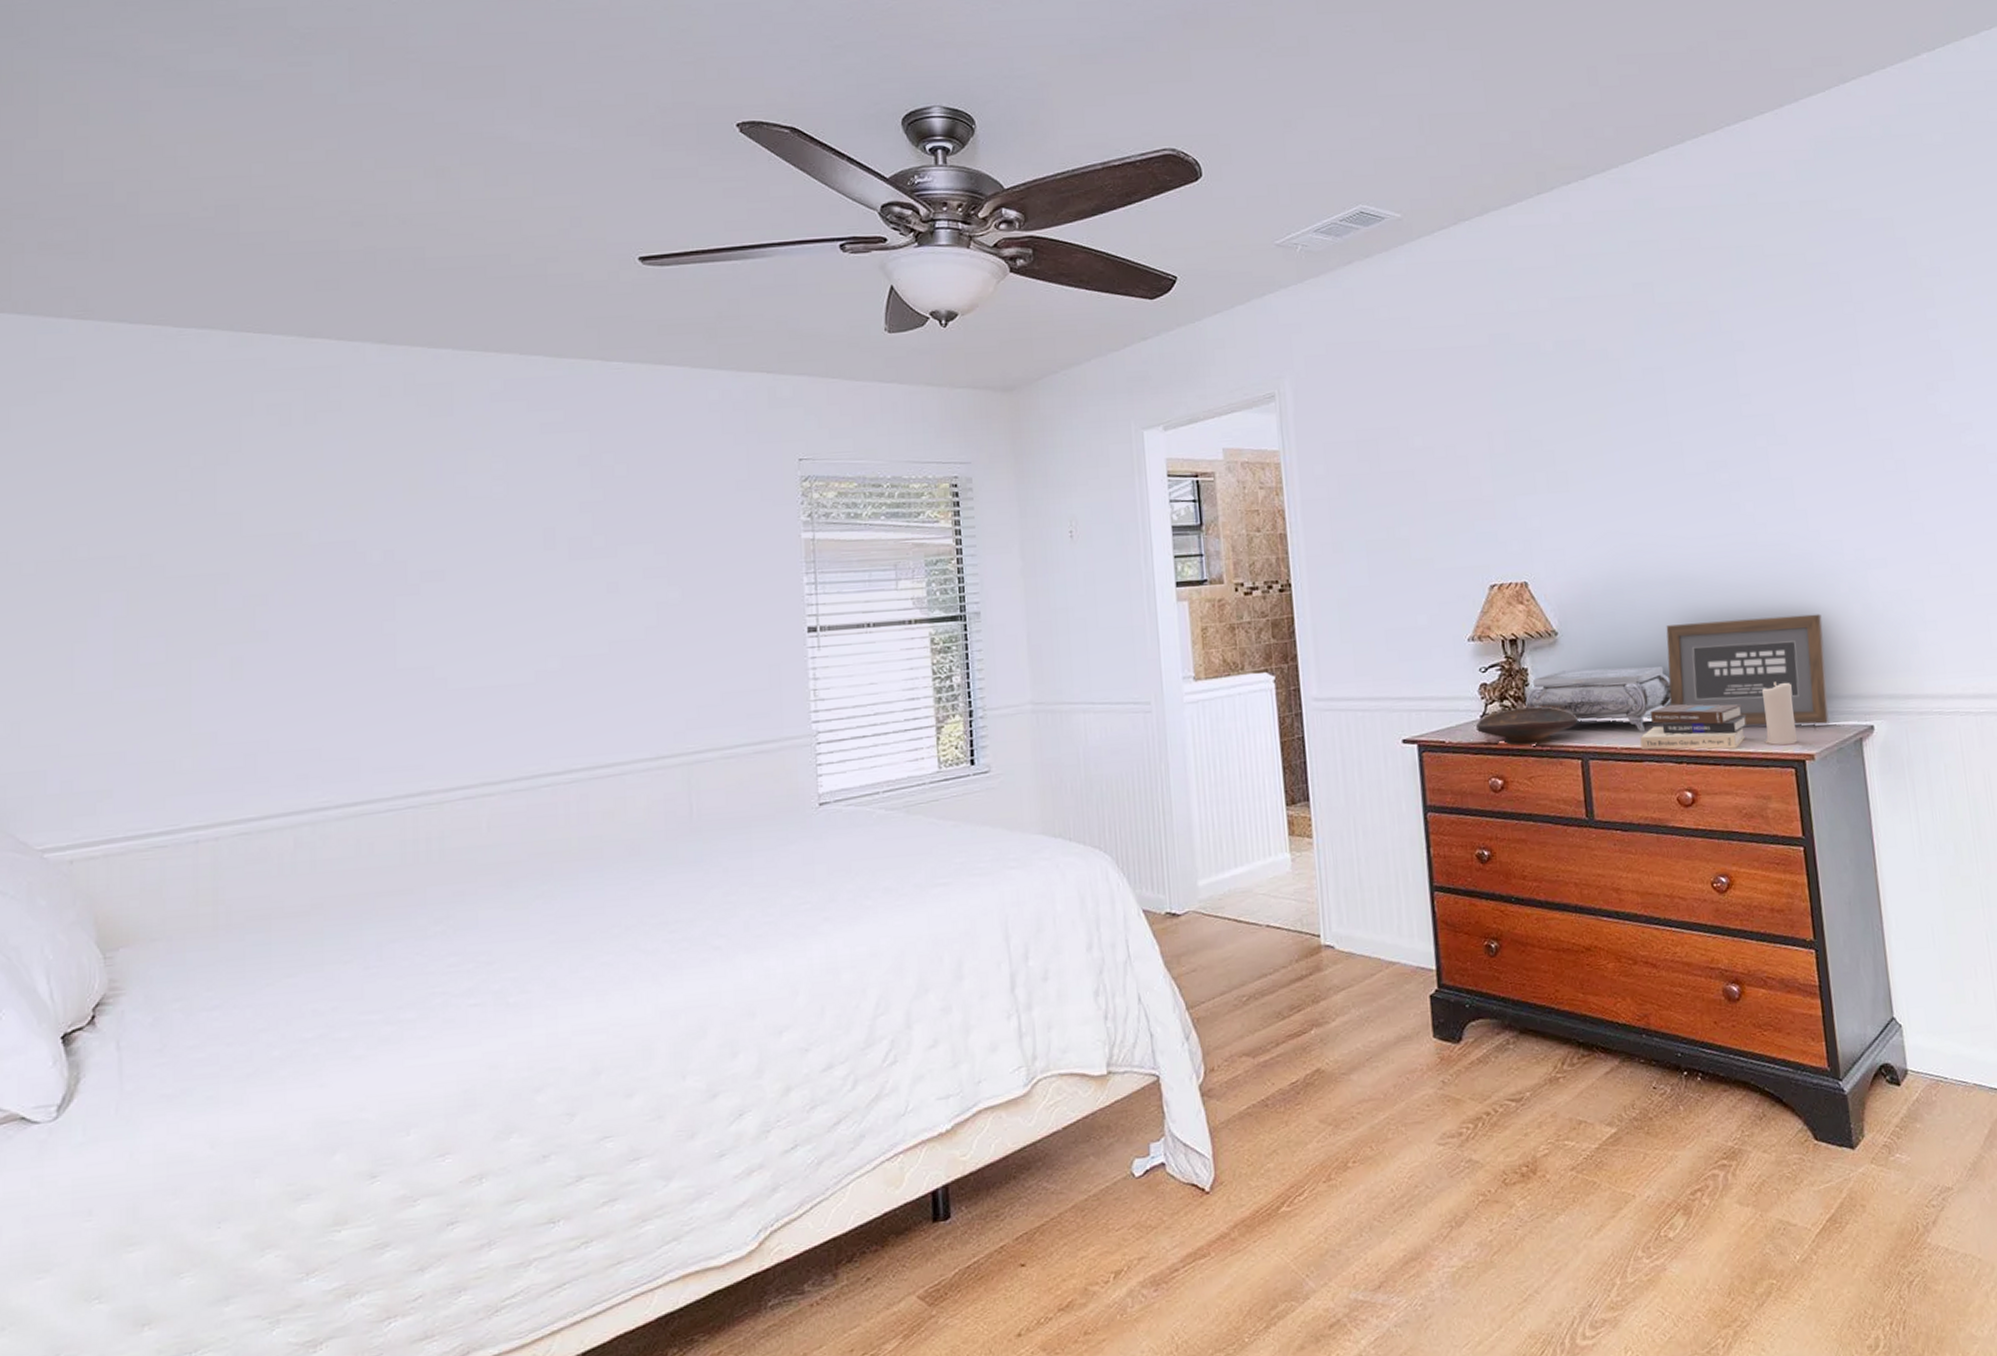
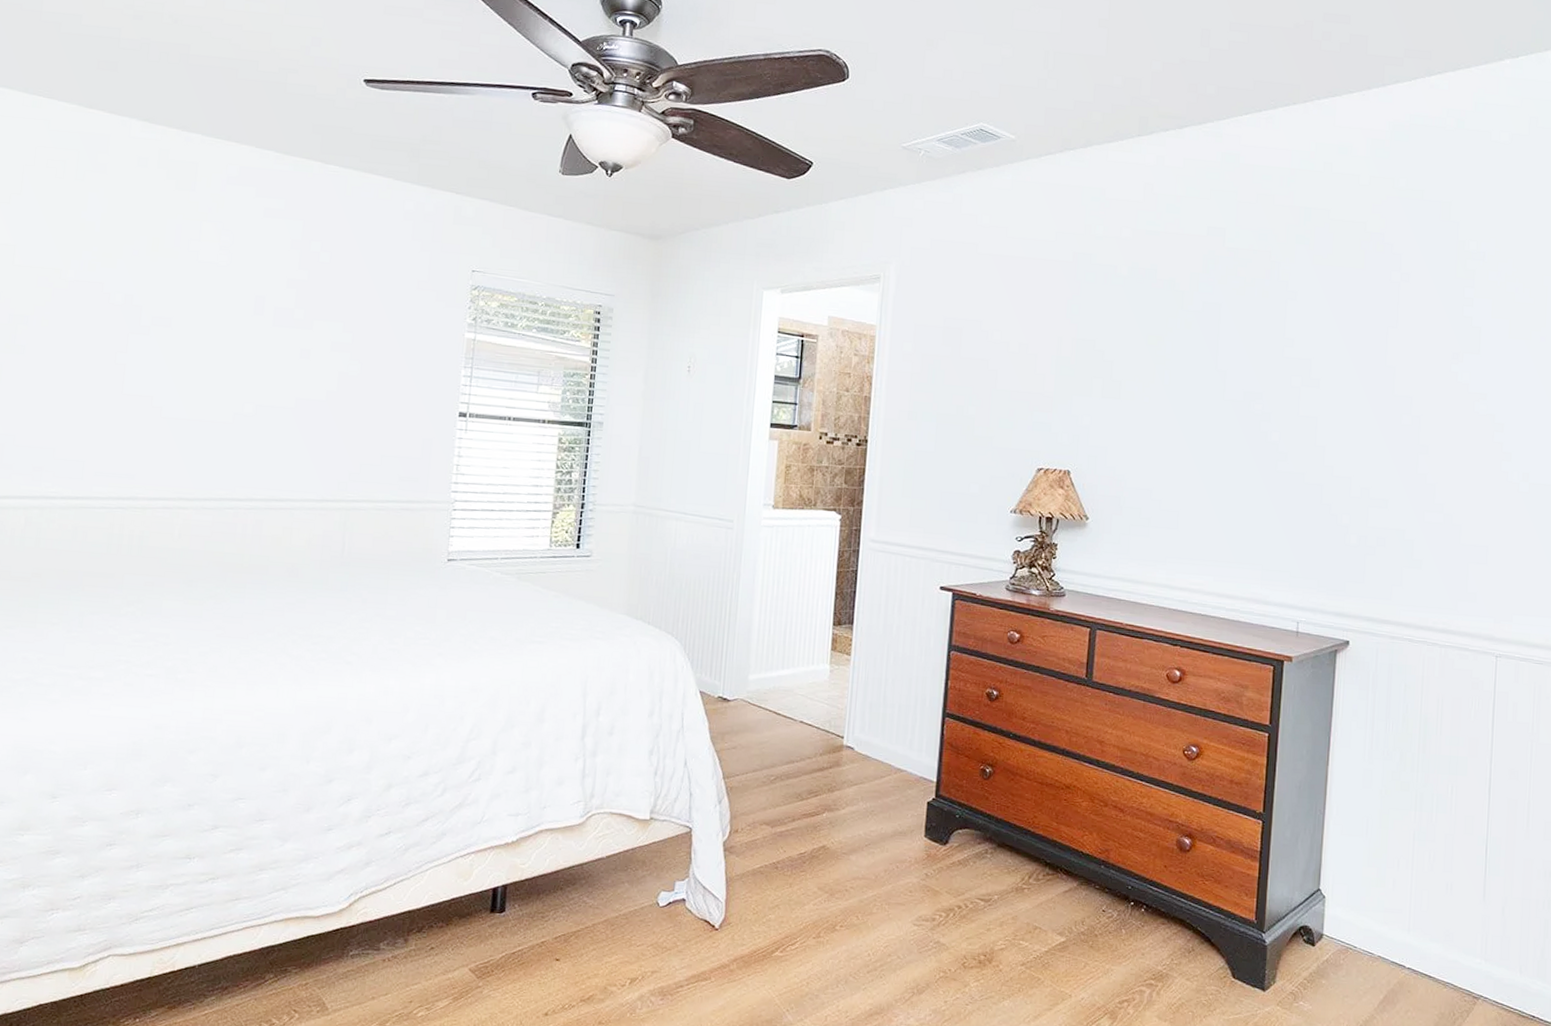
decorative bowl: present [1476,706,1579,746] -> none [1005,576,1094,610]
jewelry box: present [1525,666,1671,732] -> none [1050,550,1179,614]
books: present [1640,703,1748,751] -> none [1143,594,1240,641]
picture frame: present [1666,614,1829,726] -> none [1175,527,1321,634]
candle: present [1761,681,1798,746] -> none [1251,589,1284,646]

